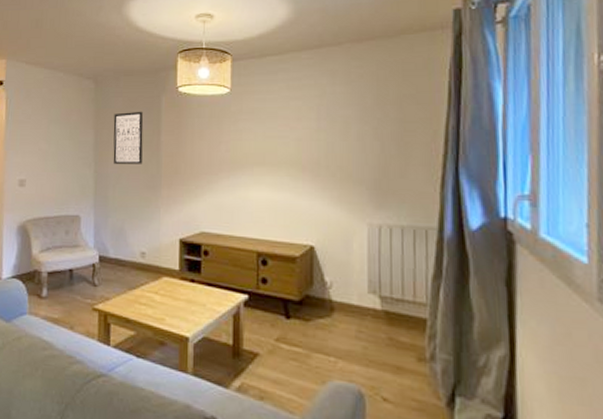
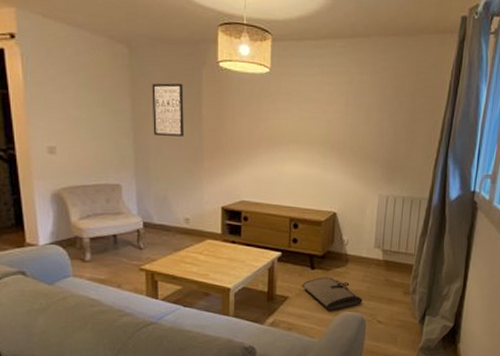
tool roll: none [275,329,359,377] -> present [302,277,363,311]

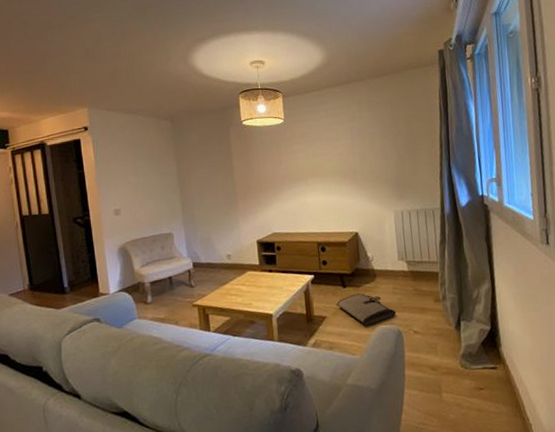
wall art: present [152,83,185,137] -> none [191,143,221,188]

